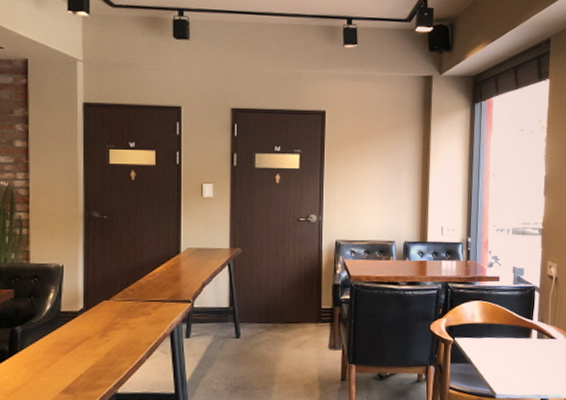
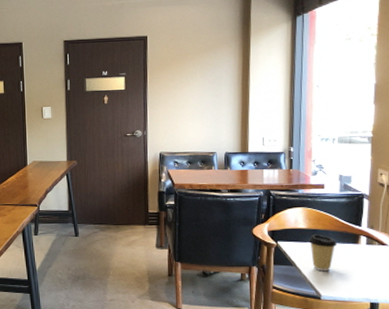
coffee cup: none [484,329,511,368] -> present [308,234,338,272]

